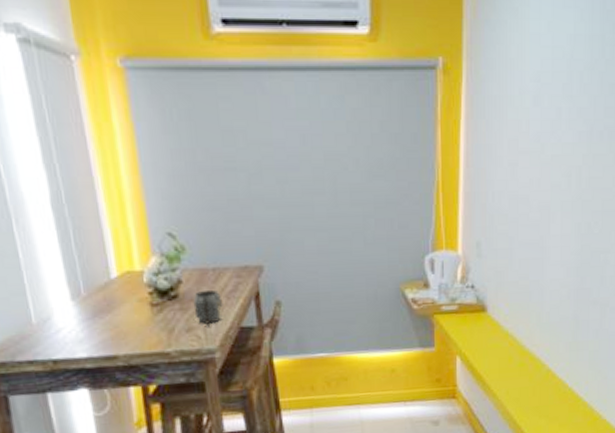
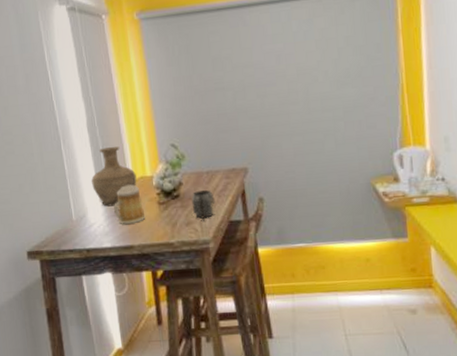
vase: none [58,232,122,307] -> present [91,147,137,207]
mug: none [90,280,134,331] -> present [114,184,146,225]

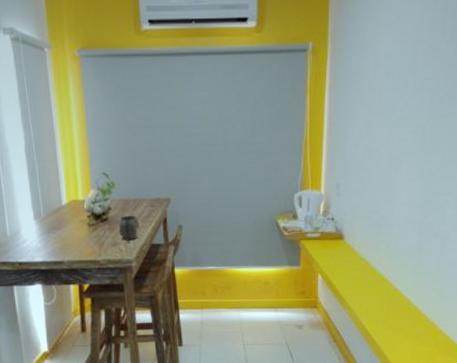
vase: present [91,147,137,207] -> none [27,171,70,225]
mug: present [114,184,146,225] -> none [47,206,76,243]

